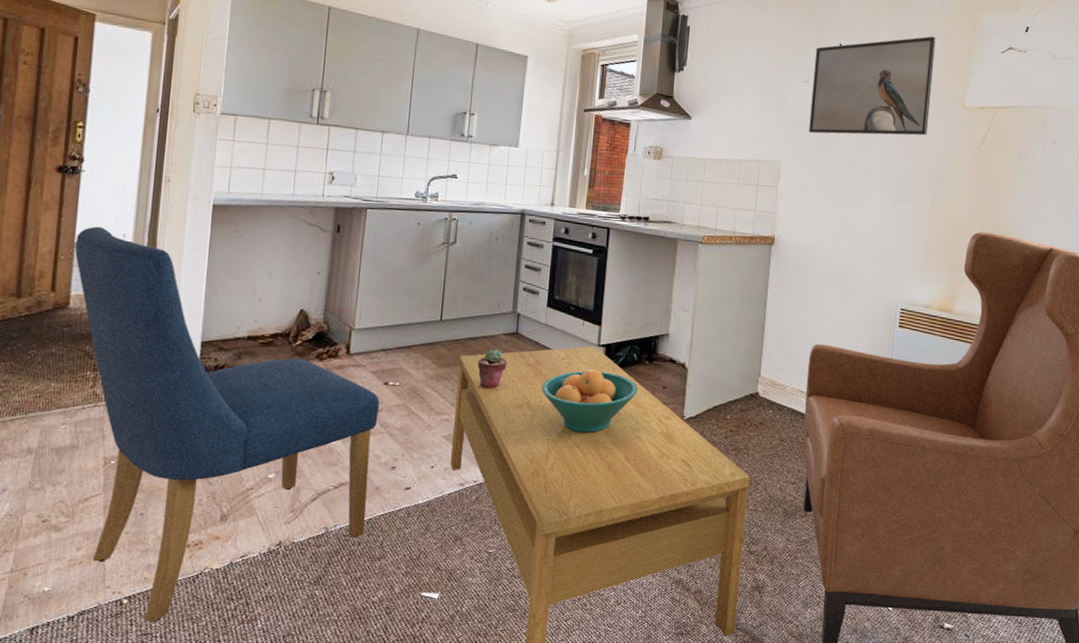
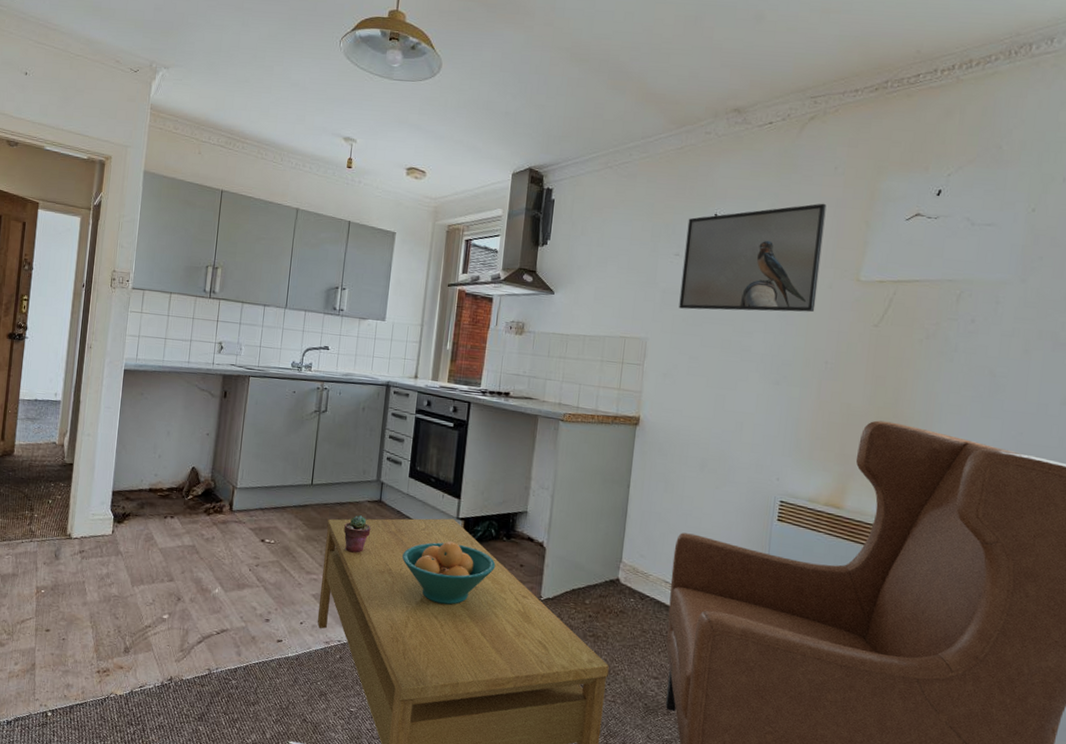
chair: present [75,226,380,623] -> none [19,385,257,737]

